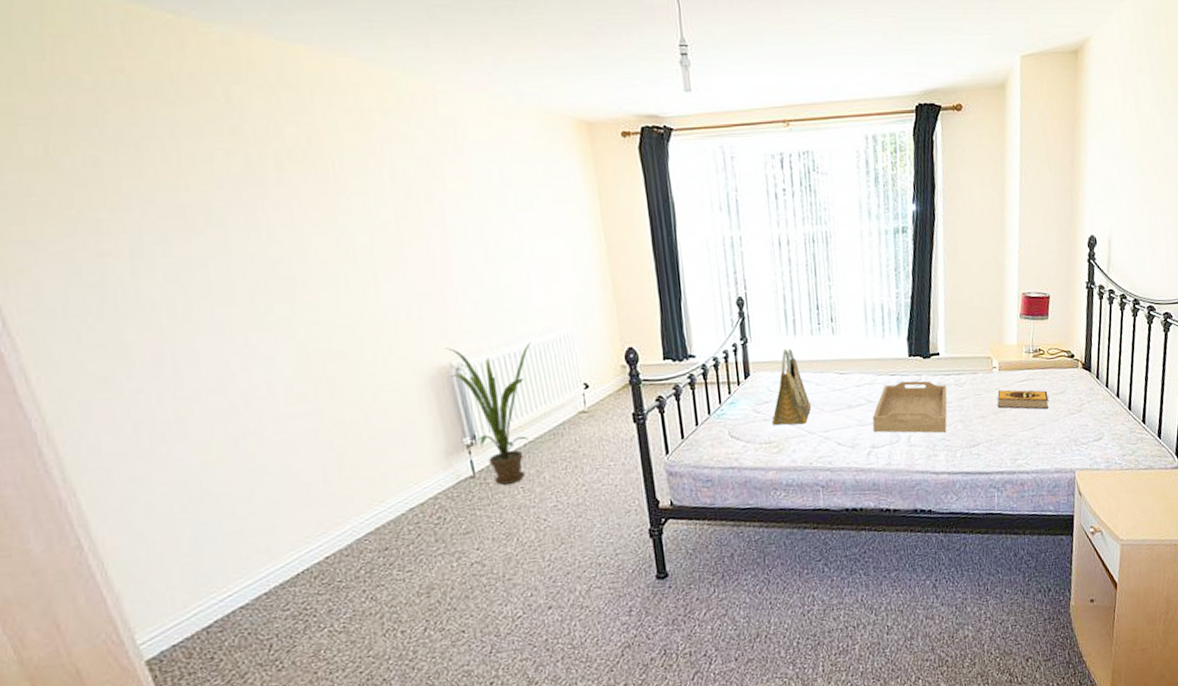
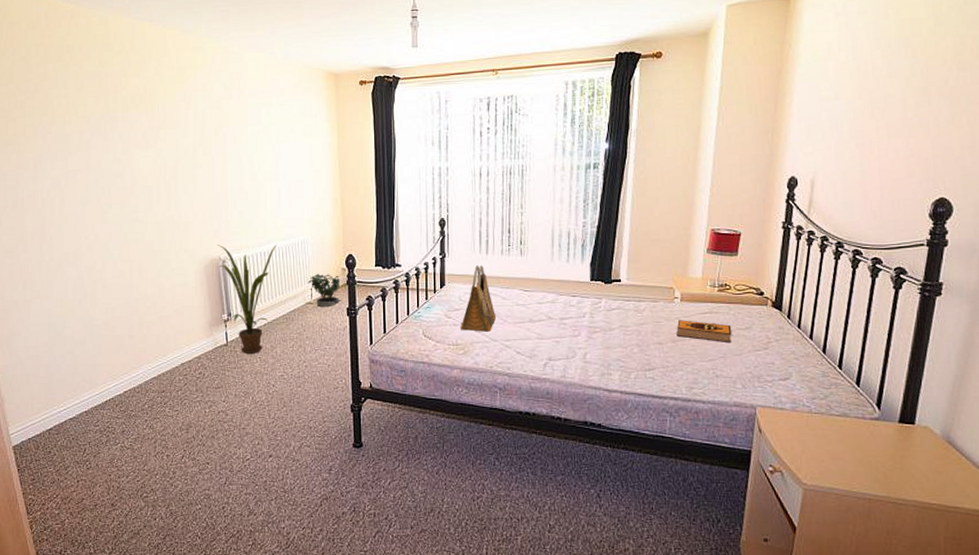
potted plant: none [577,373,624,416] -> present [307,273,341,308]
serving tray: present [872,380,947,433] -> none [551,303,626,354]

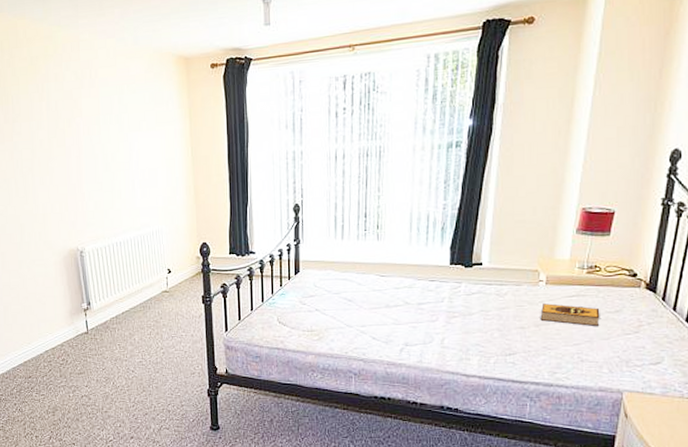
house plant: present [217,244,278,354] -> none [75,234,133,341]
potted plant: present [307,273,341,308] -> none [163,262,196,296]
grocery bag: present [461,264,497,332] -> none [316,250,352,318]

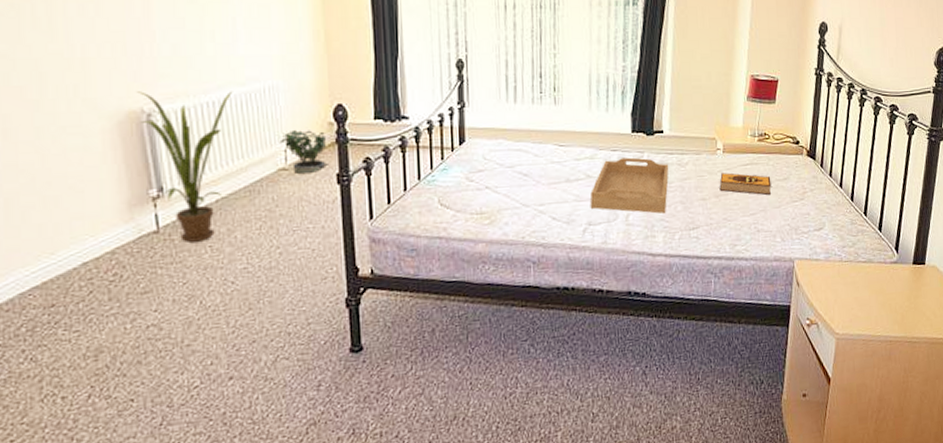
house plant: none [75,234,133,341] -> present [137,91,233,242]
potted plant: none [163,262,196,296] -> present [279,129,328,175]
serving tray: none [408,287,487,339] -> present [590,157,669,214]

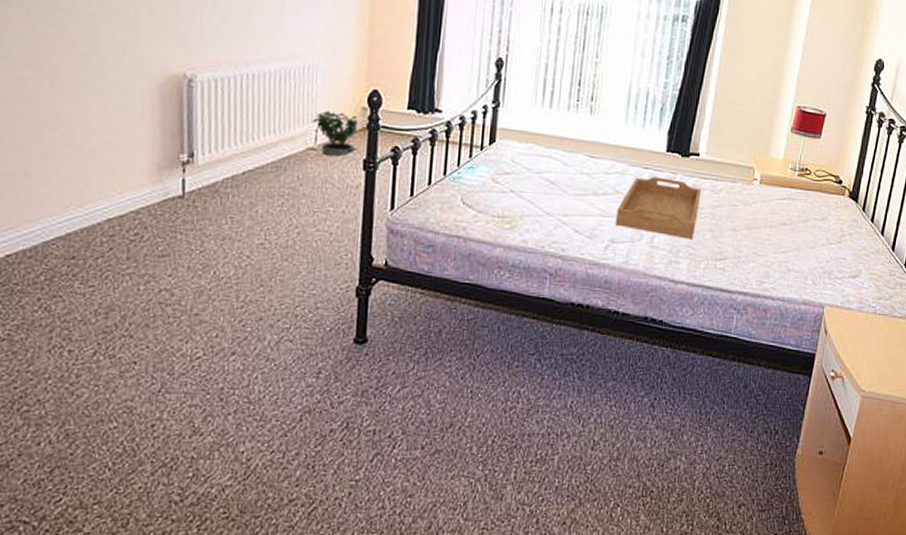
house plant: present [137,91,233,242] -> none [181,56,274,212]
hardback book: present [719,173,771,195] -> none [752,205,808,233]

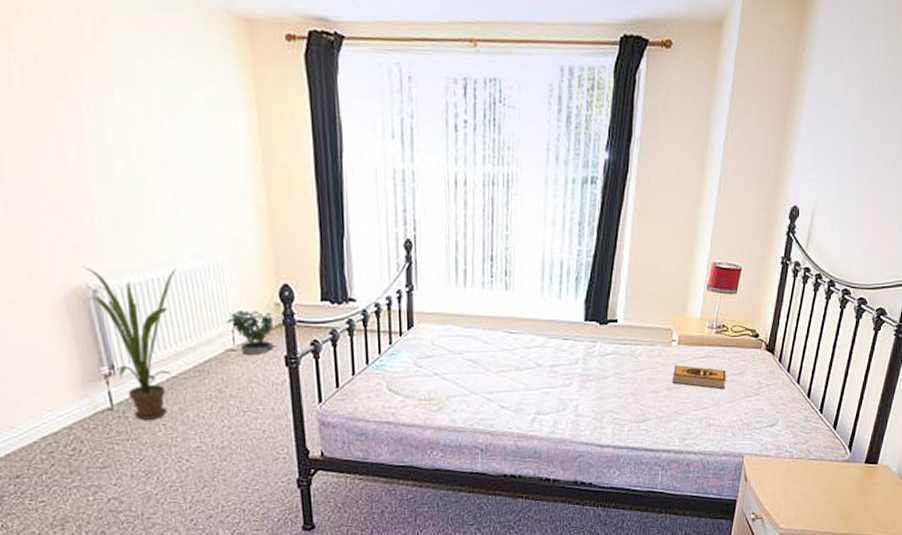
house plant: none [181,56,274,212] -> present [82,266,178,420]
serving tray: present [616,177,702,239] -> none [540,347,622,405]
hardback book: none [752,205,808,233] -> present [672,365,726,389]

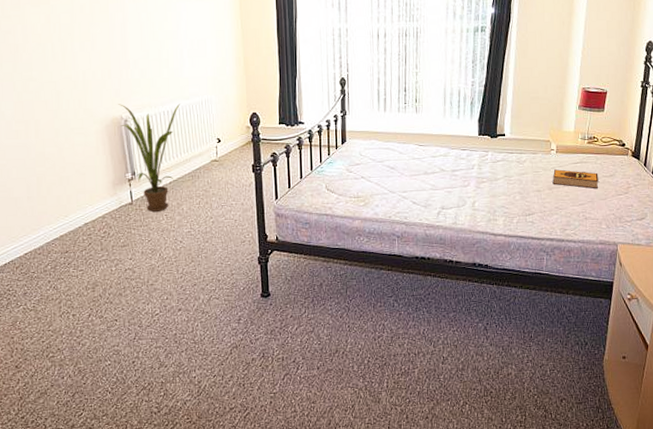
potted plant: present [226,309,276,356] -> none [212,131,246,165]

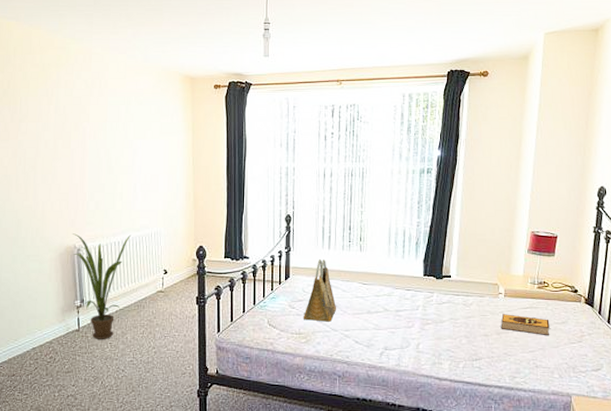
grocery bag: none [361,121,394,185] -> present [304,258,337,322]

